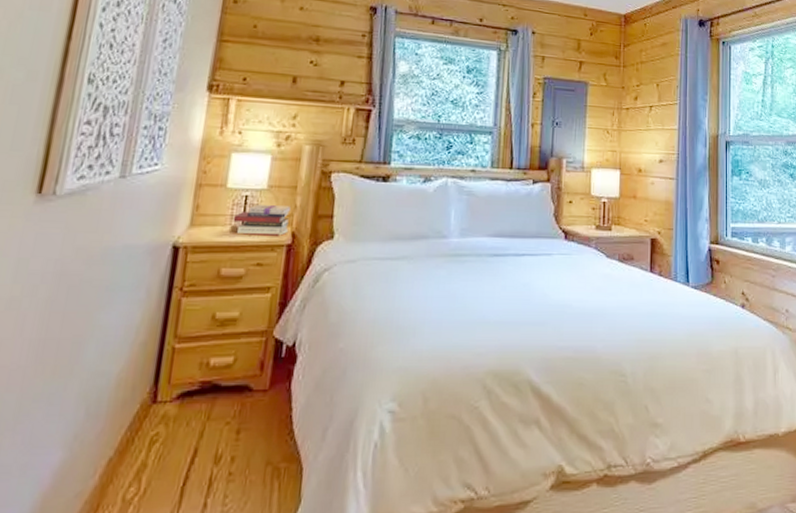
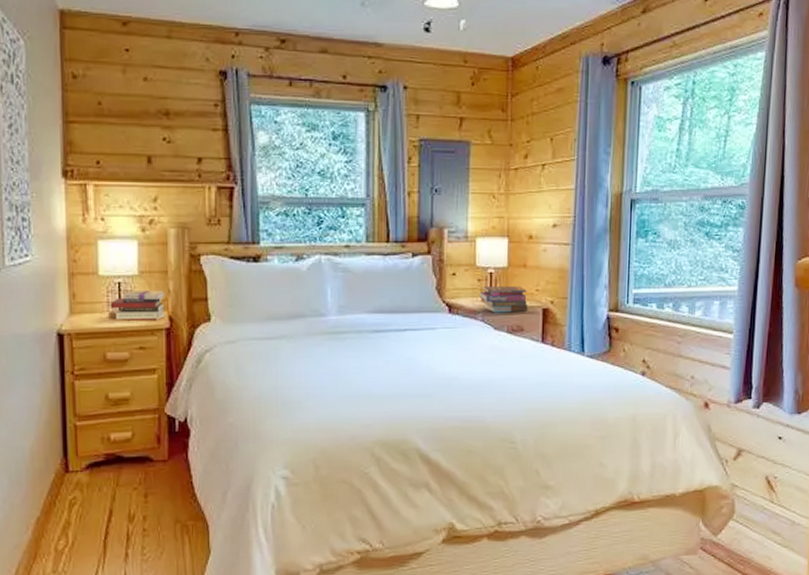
books: none [593,215,638,242] -> present [479,286,528,313]

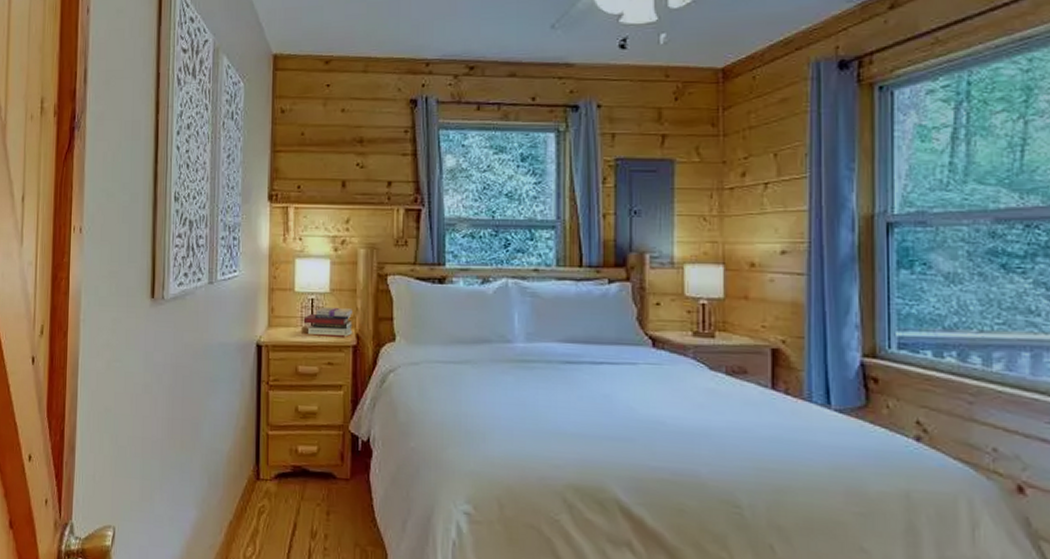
books: present [479,286,528,313] -> none [689,319,752,352]

